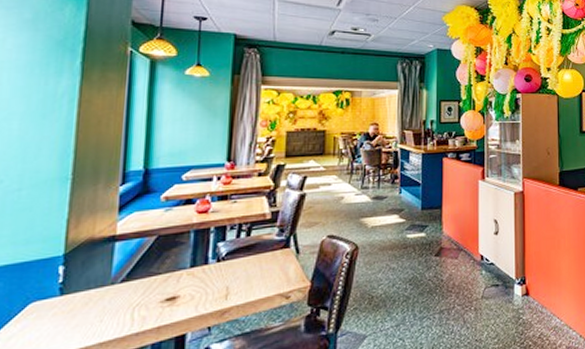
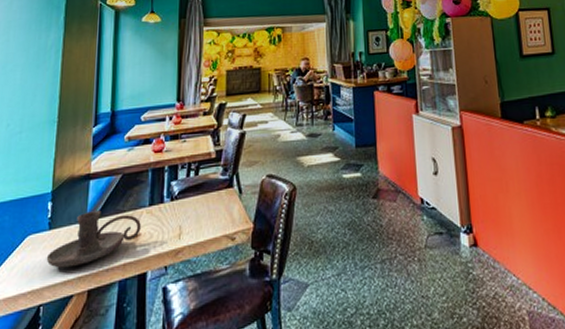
candle holder: none [56,274,180,335] -> present [46,211,141,268]

